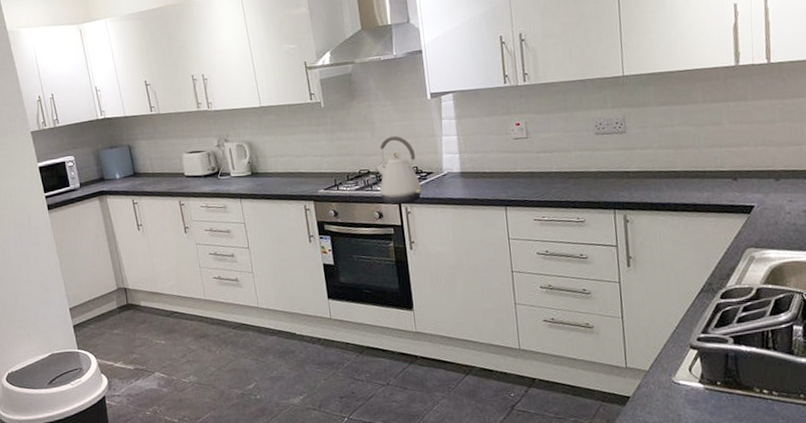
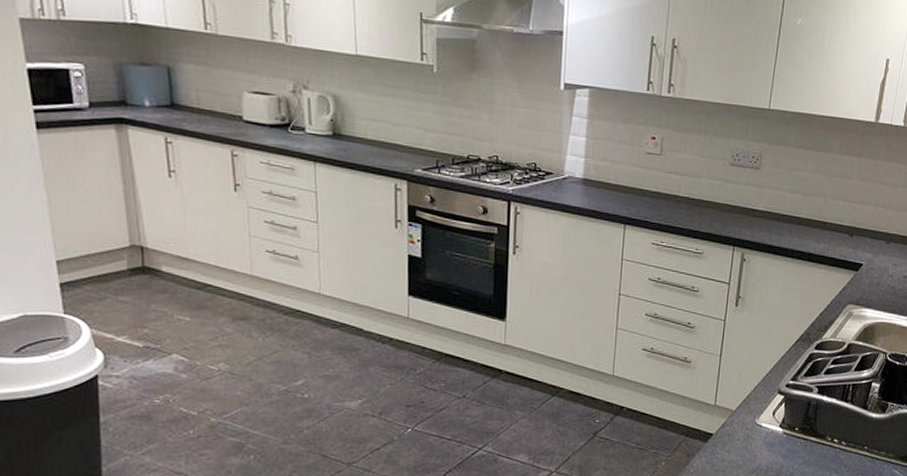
kettle: present [375,135,422,205] -> none [487,123,538,203]

